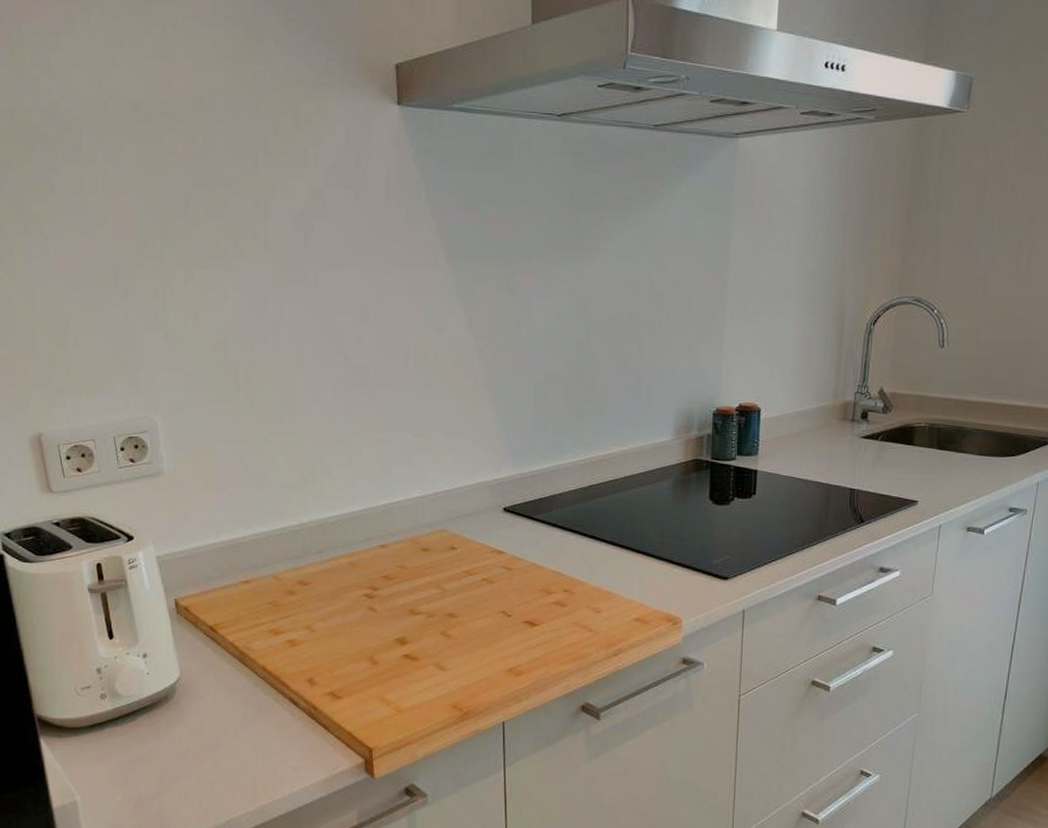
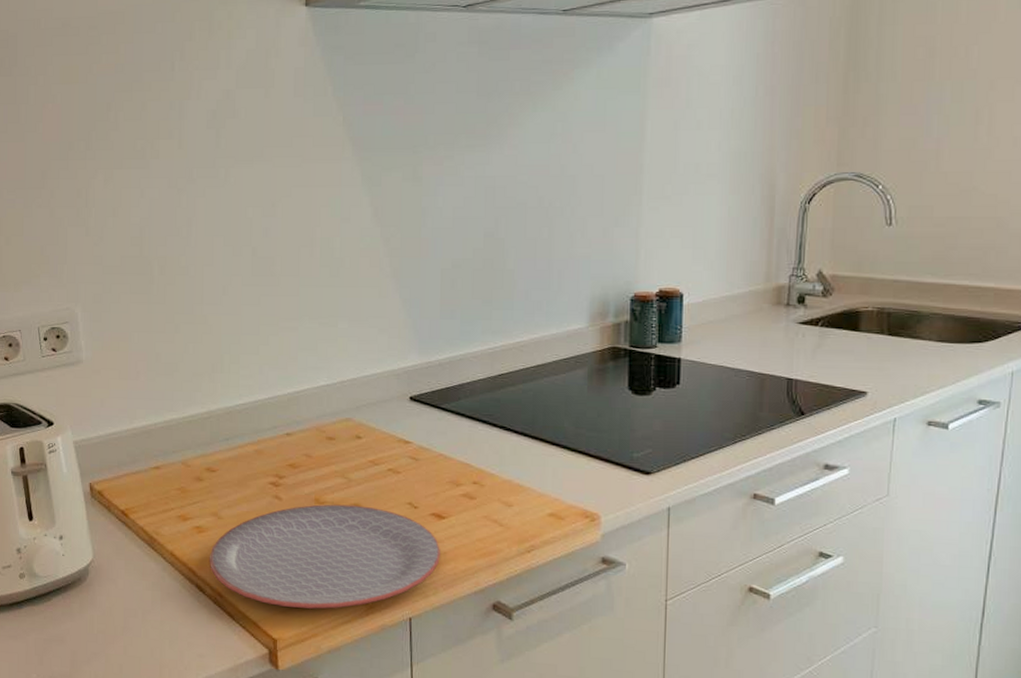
plate: none [302,614,532,717] -> present [209,504,440,609]

